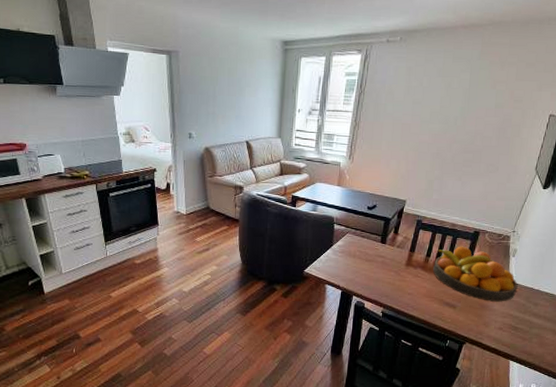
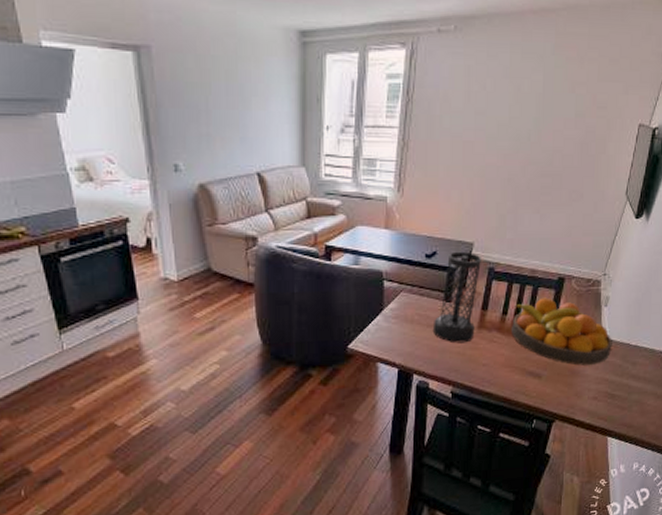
vase: none [370,206,413,276] -> present [432,251,483,344]

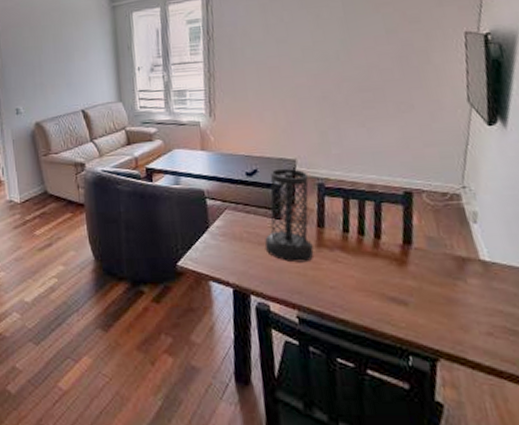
fruit bowl: present [512,297,612,365] -> none [355,213,498,292]

